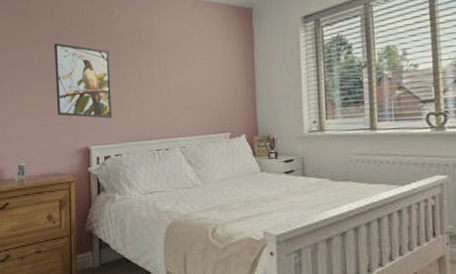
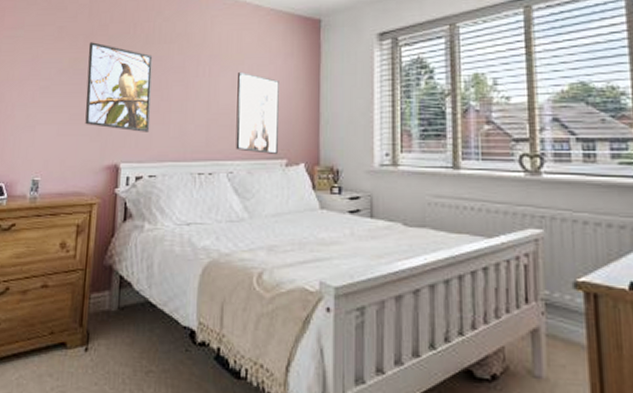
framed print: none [184,59,222,129] -> present [235,71,279,154]

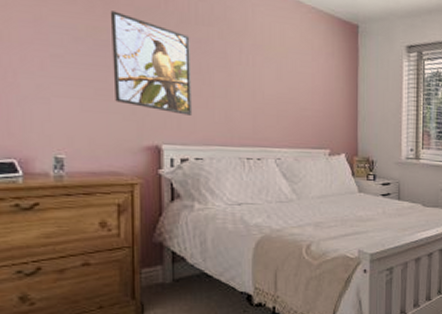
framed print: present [235,71,279,154] -> none [282,64,322,144]

